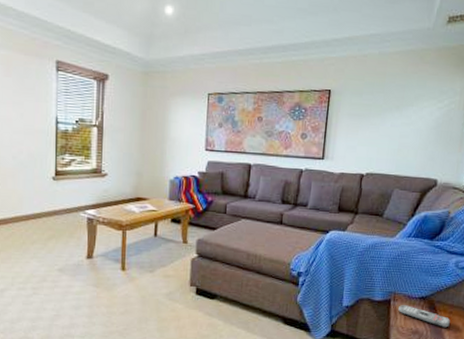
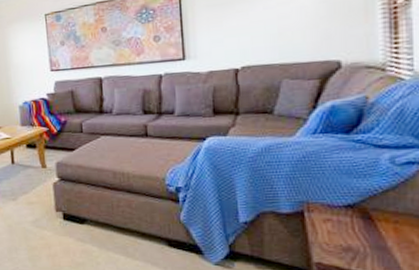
remote control: present [398,305,450,328] -> none [317,216,398,242]

